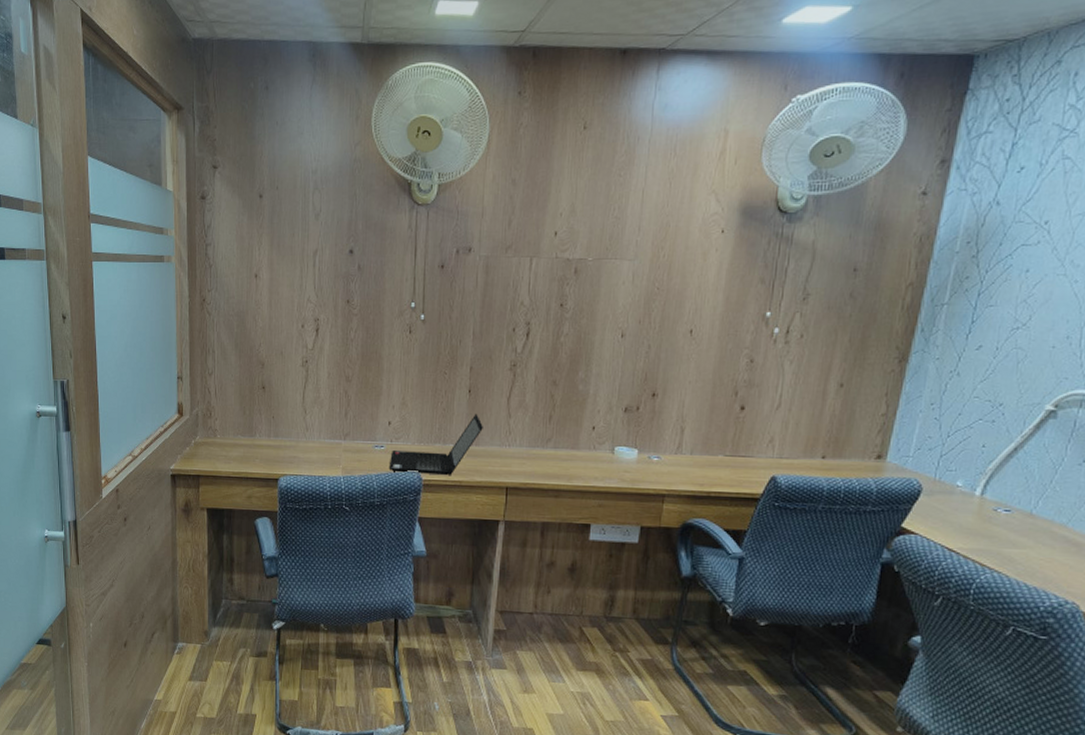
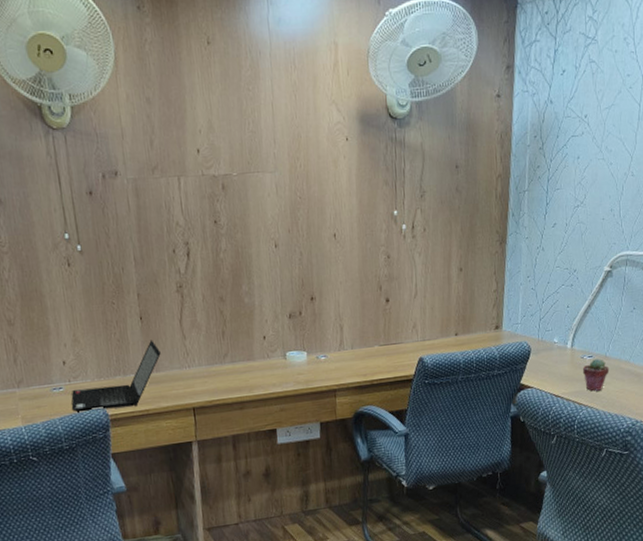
potted succulent: none [992,514,1034,554] -> present [582,358,610,391]

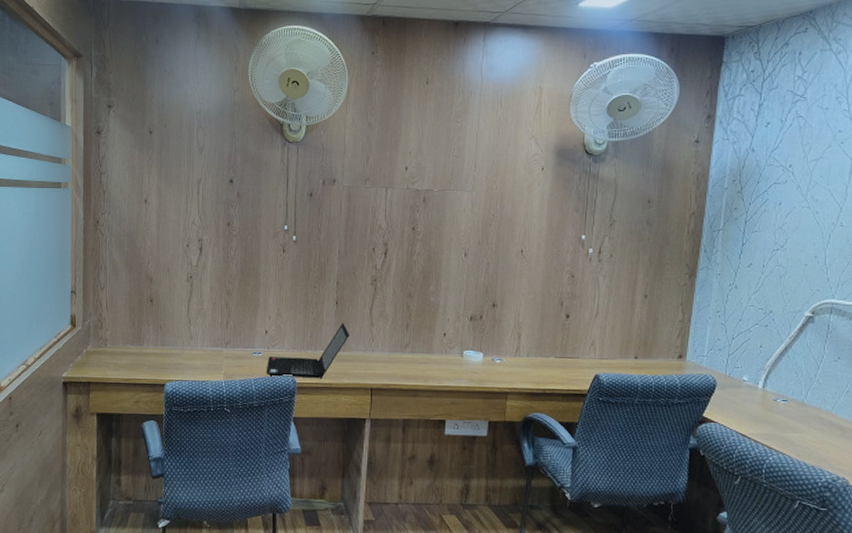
potted succulent: present [582,358,610,391] -> none [774,403,807,438]

